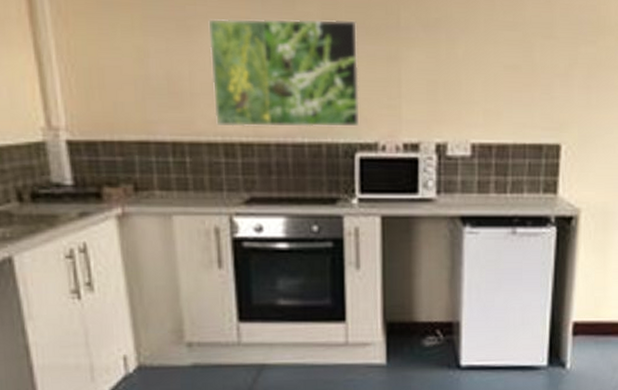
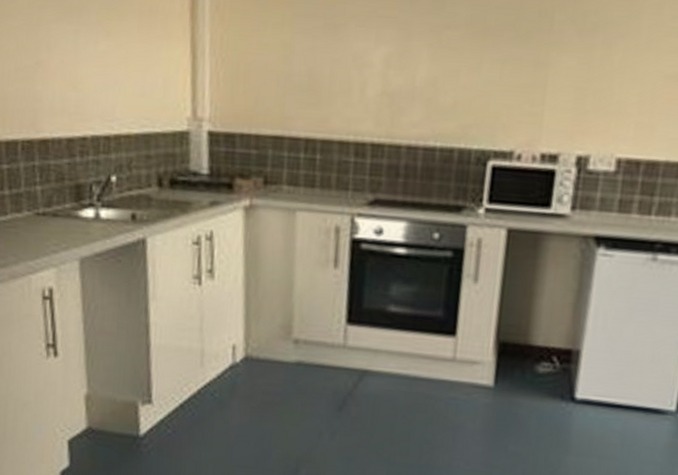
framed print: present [208,18,359,127] -> none [349,17,506,133]

